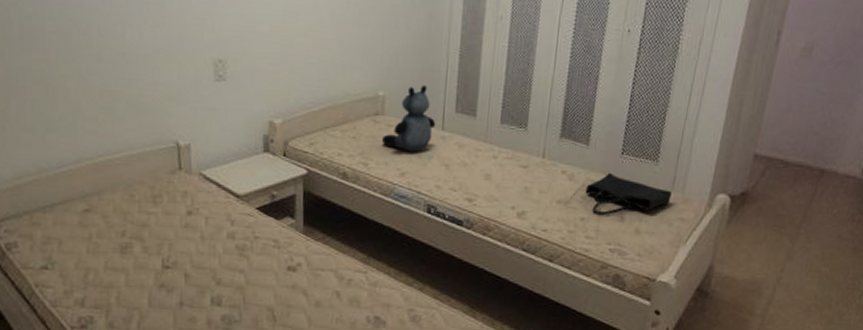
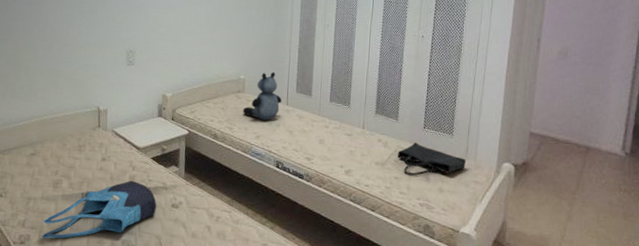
tote bag: none [109,238,267,320] -> present [41,180,157,239]

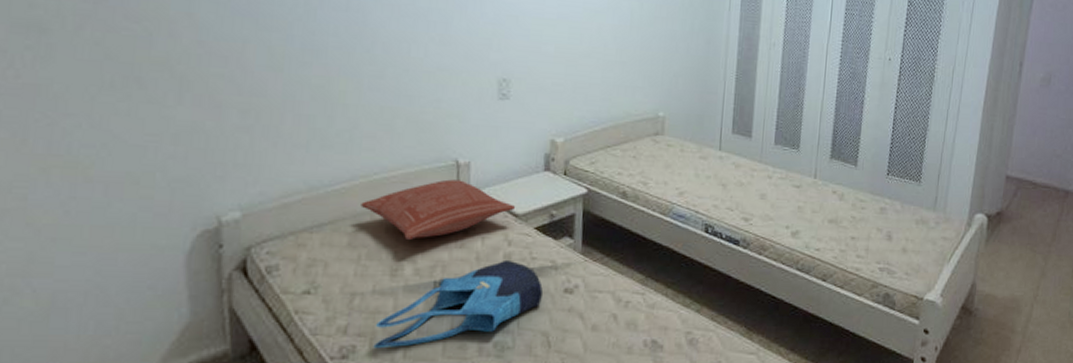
pillow: none [35,121,138,162] -> present [361,179,516,240]
teddy bear: present [243,72,282,121] -> none [662,107,714,171]
tote bag: present [397,142,466,176] -> none [855,192,934,235]

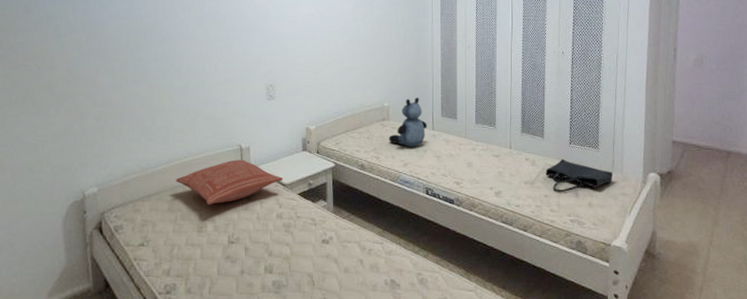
tote bag: present [373,259,544,349] -> none [188,218,307,286]
teddy bear: none [662,107,714,171] -> present [389,98,428,147]
tote bag: none [855,192,934,235] -> present [545,158,613,193]

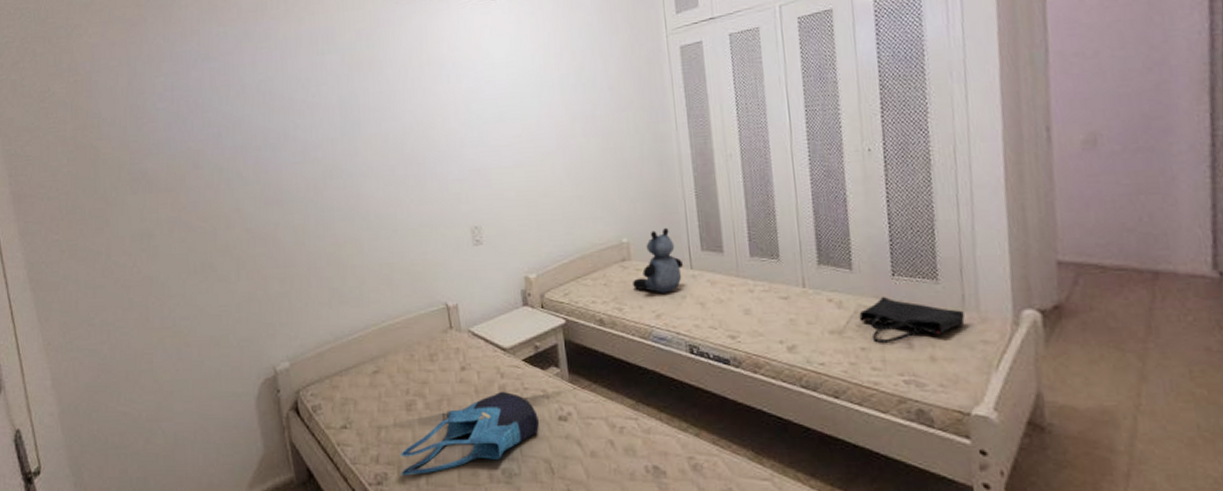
pillow: present [176,160,284,205] -> none [375,321,503,377]
tote bag: none [188,218,307,286] -> present [400,391,540,476]

